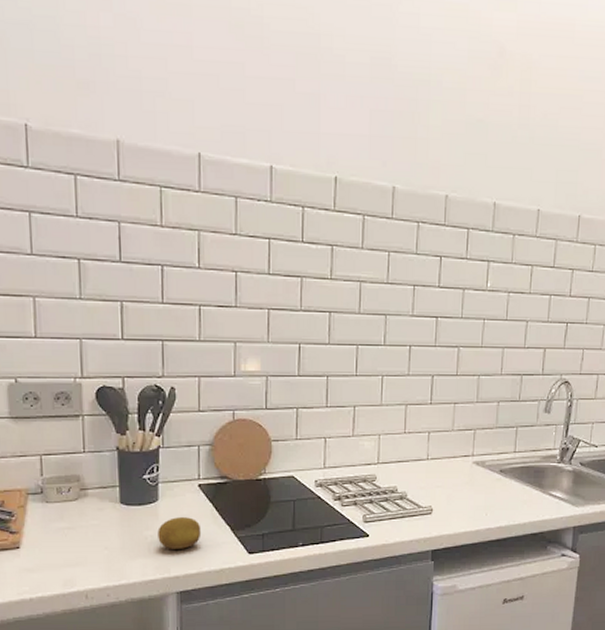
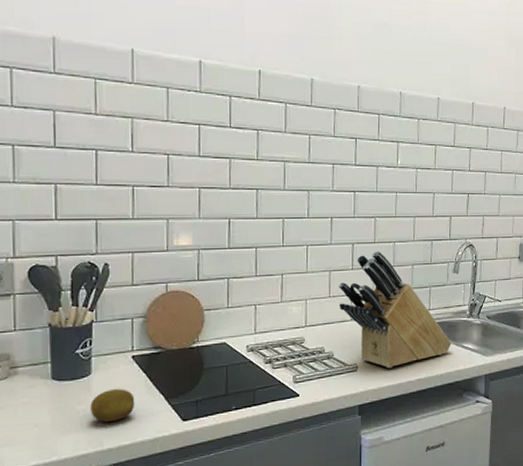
knife block: none [414,384,538,513] -> present [338,251,452,369]

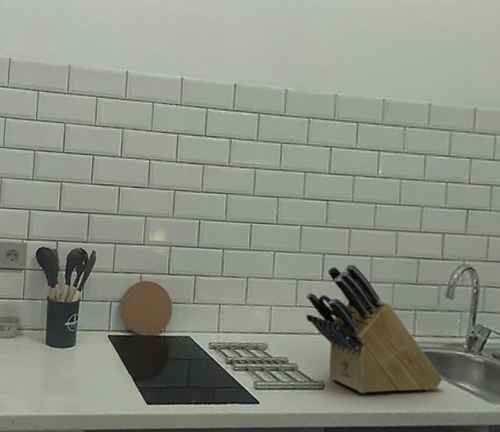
fruit: present [90,389,135,422] -> none [72,362,108,392]

